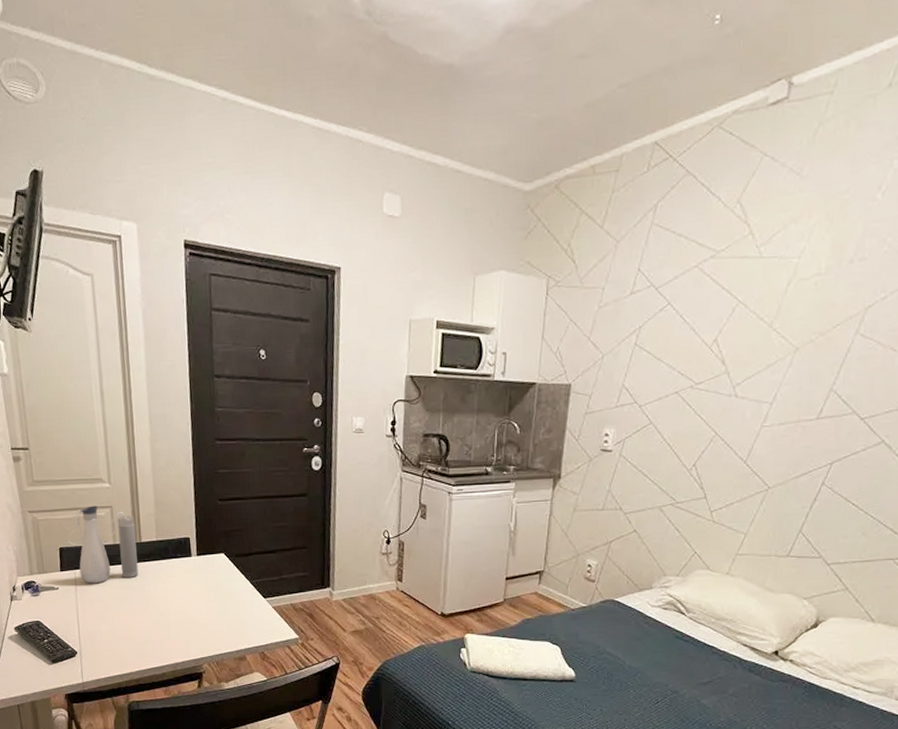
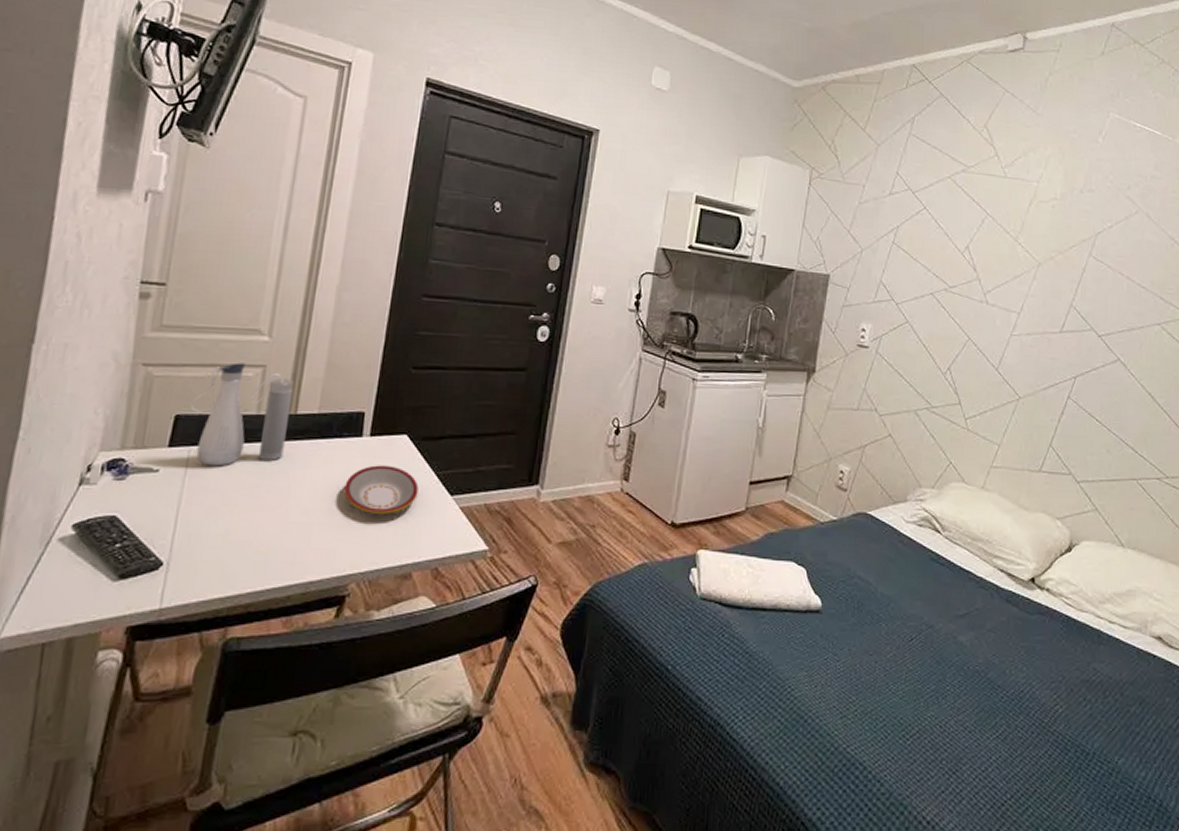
plate: none [186,577,240,614] -> present [344,465,419,514]

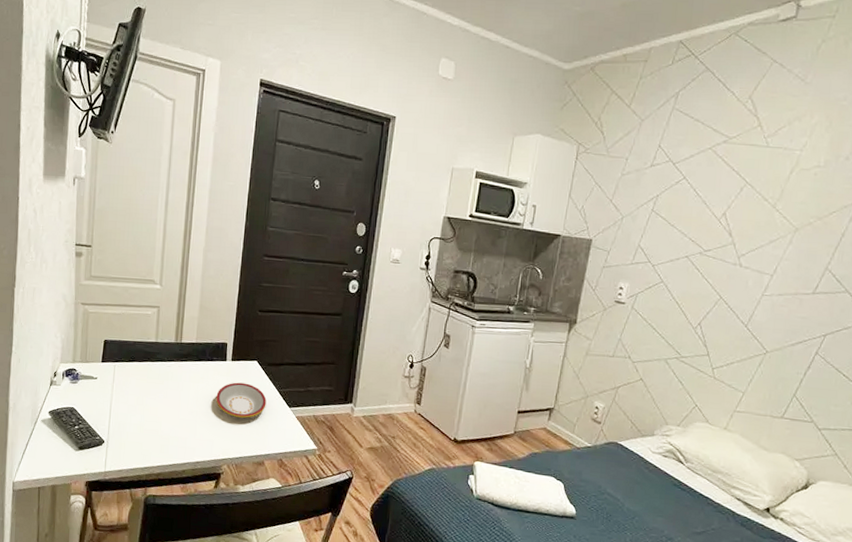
water bottle: present [189,362,295,467] -> none [113,304,179,378]

